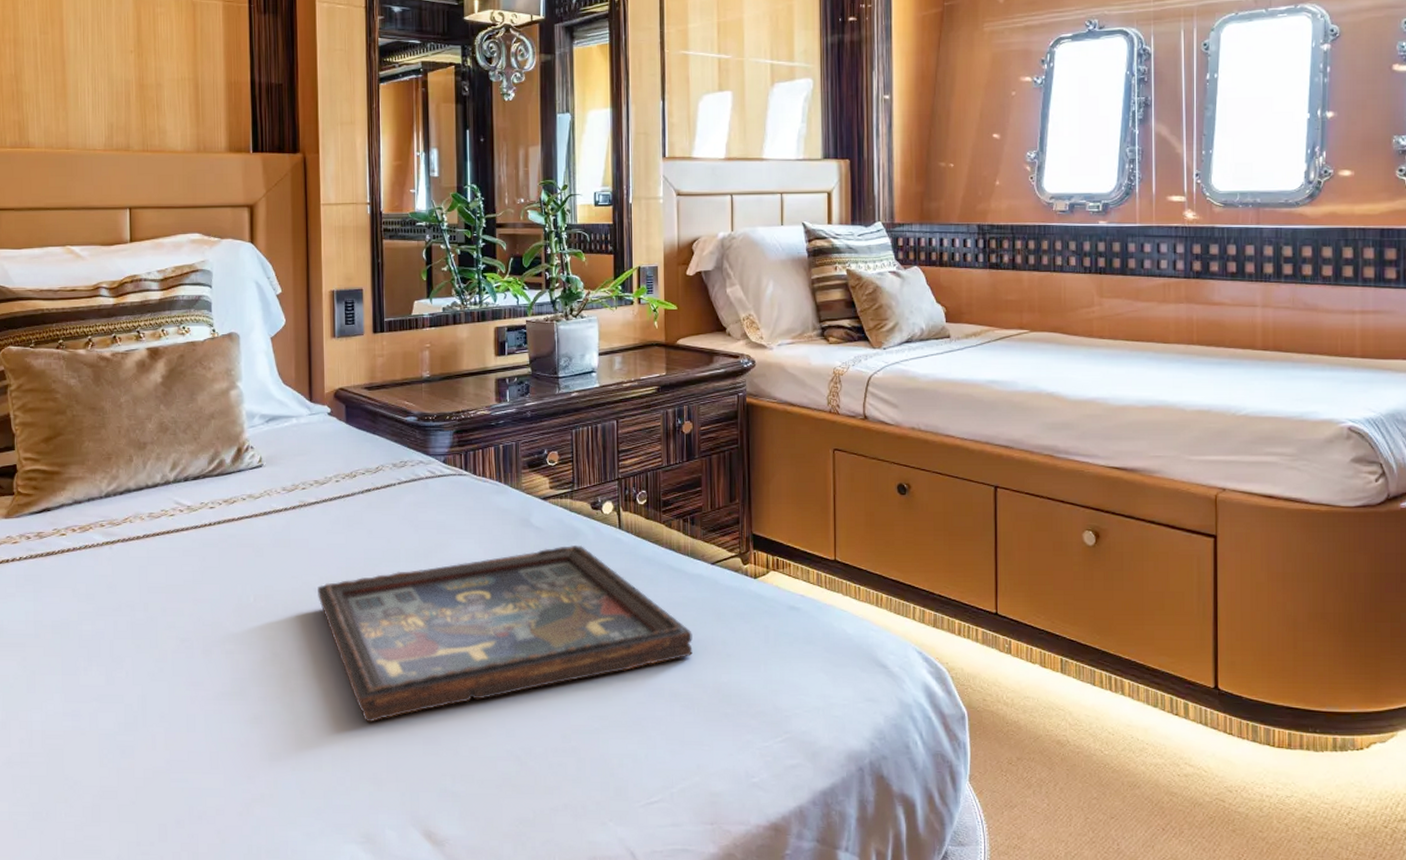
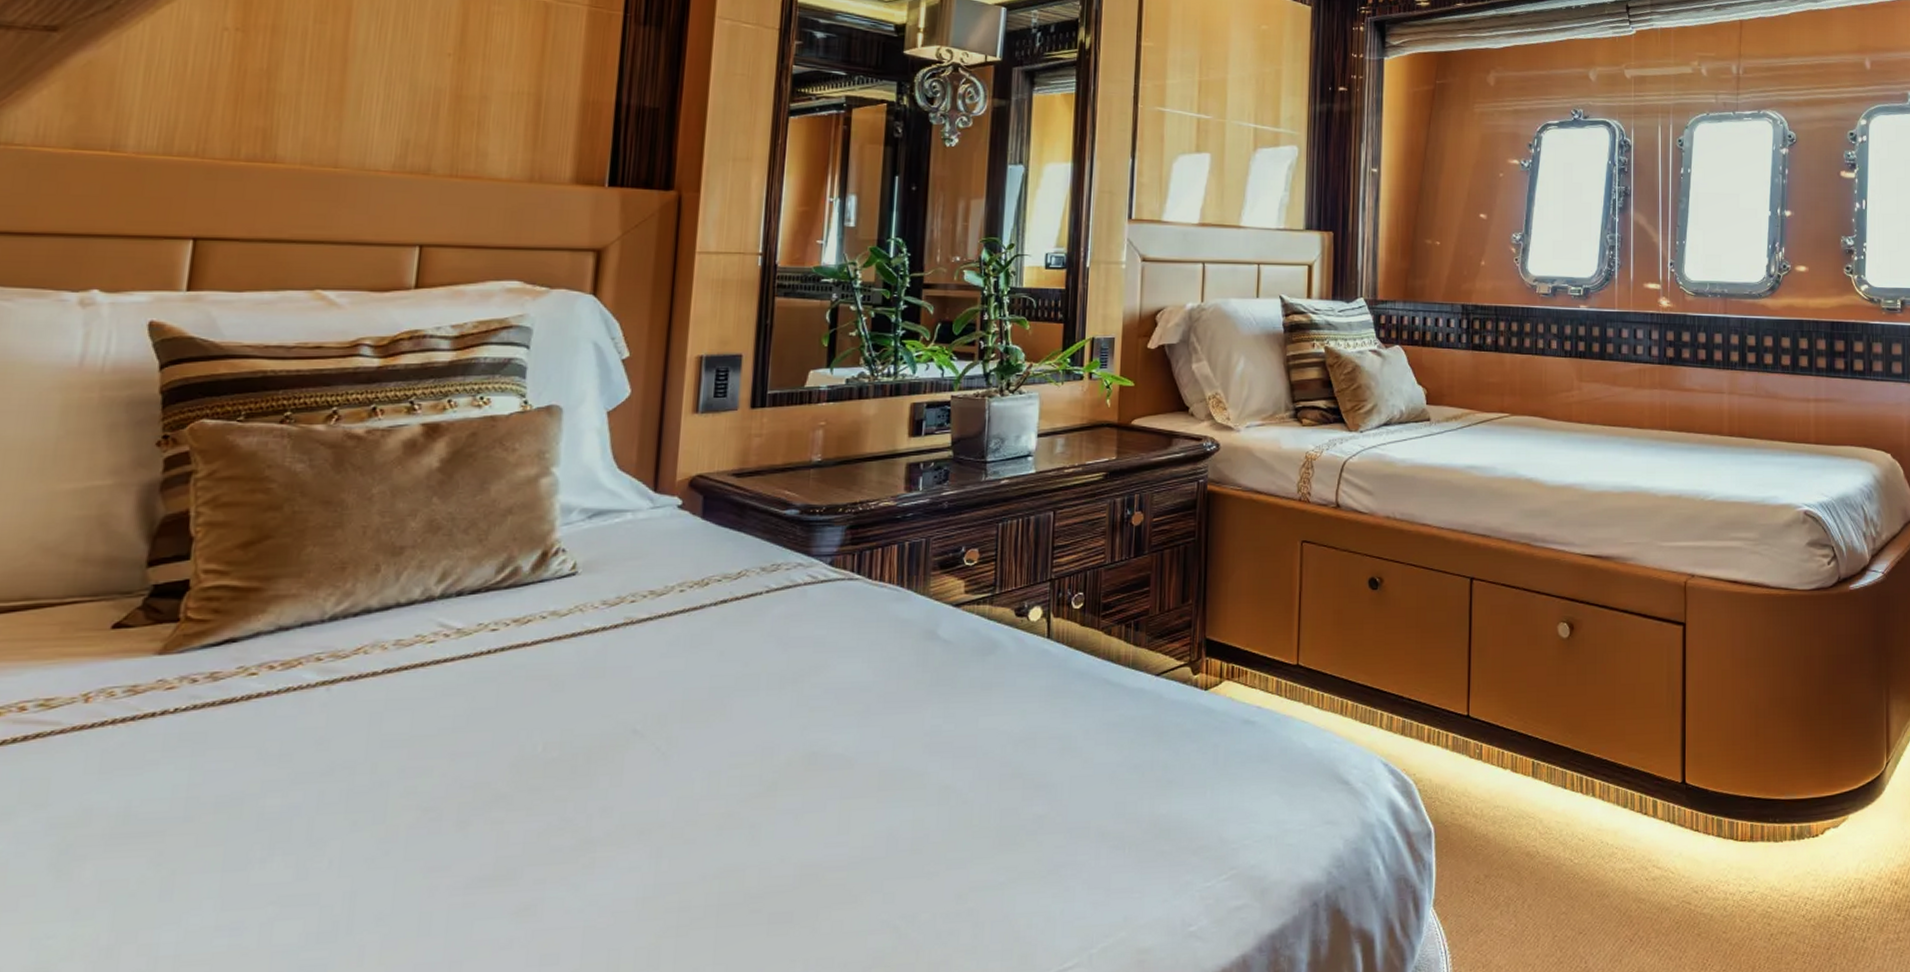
decorative tray: present [318,544,693,723] -> none [638,659,1128,901]

